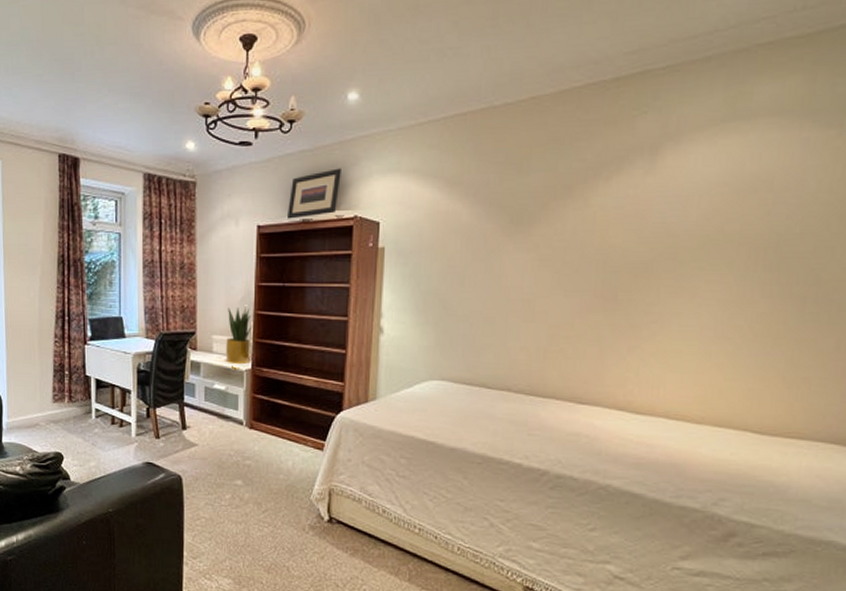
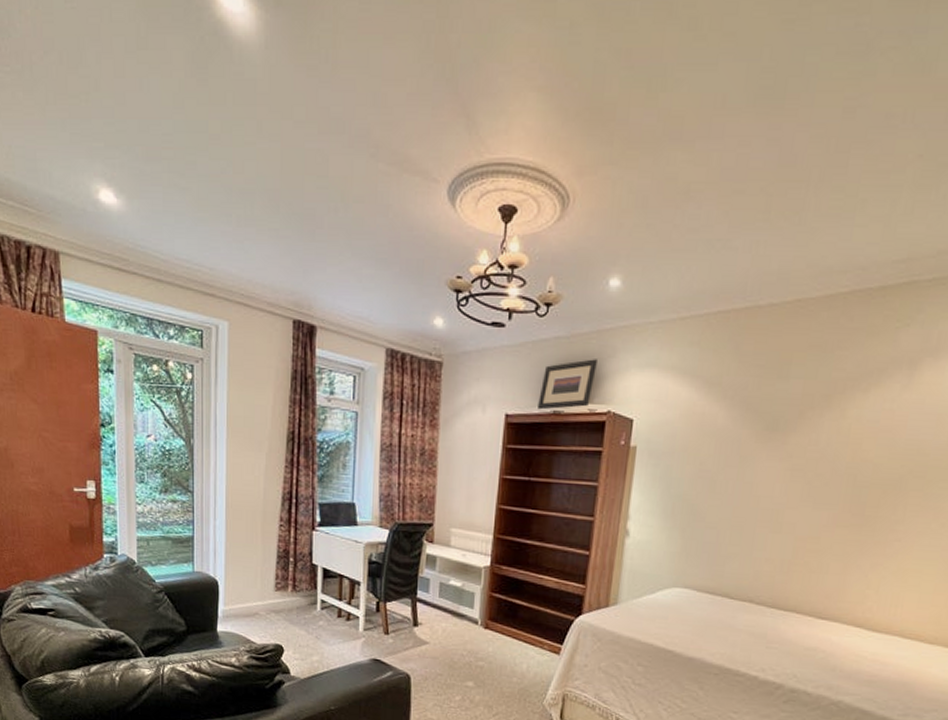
planter: present [226,306,253,363] -> none [464,499,495,560]

